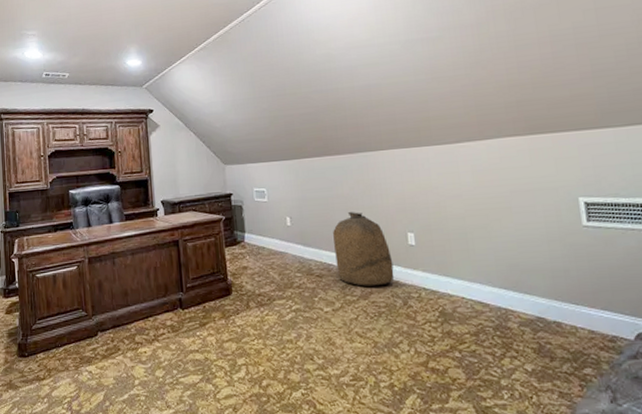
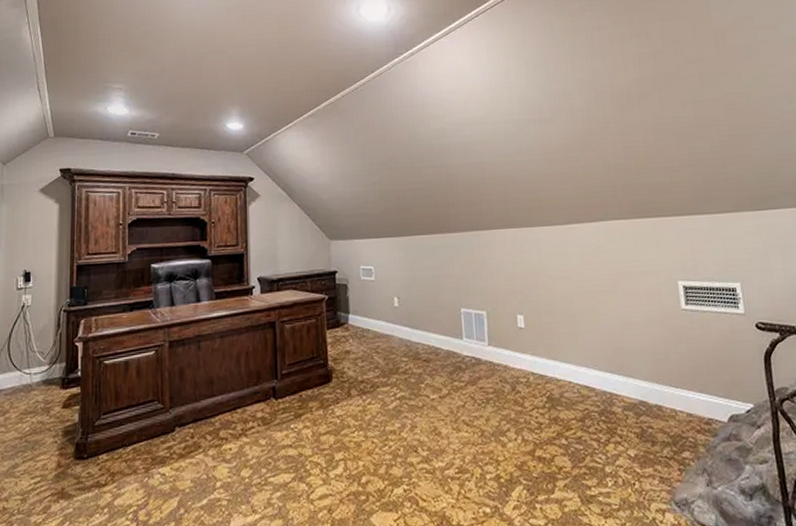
bag: present [333,212,395,286] -> none [442,292,503,371]

